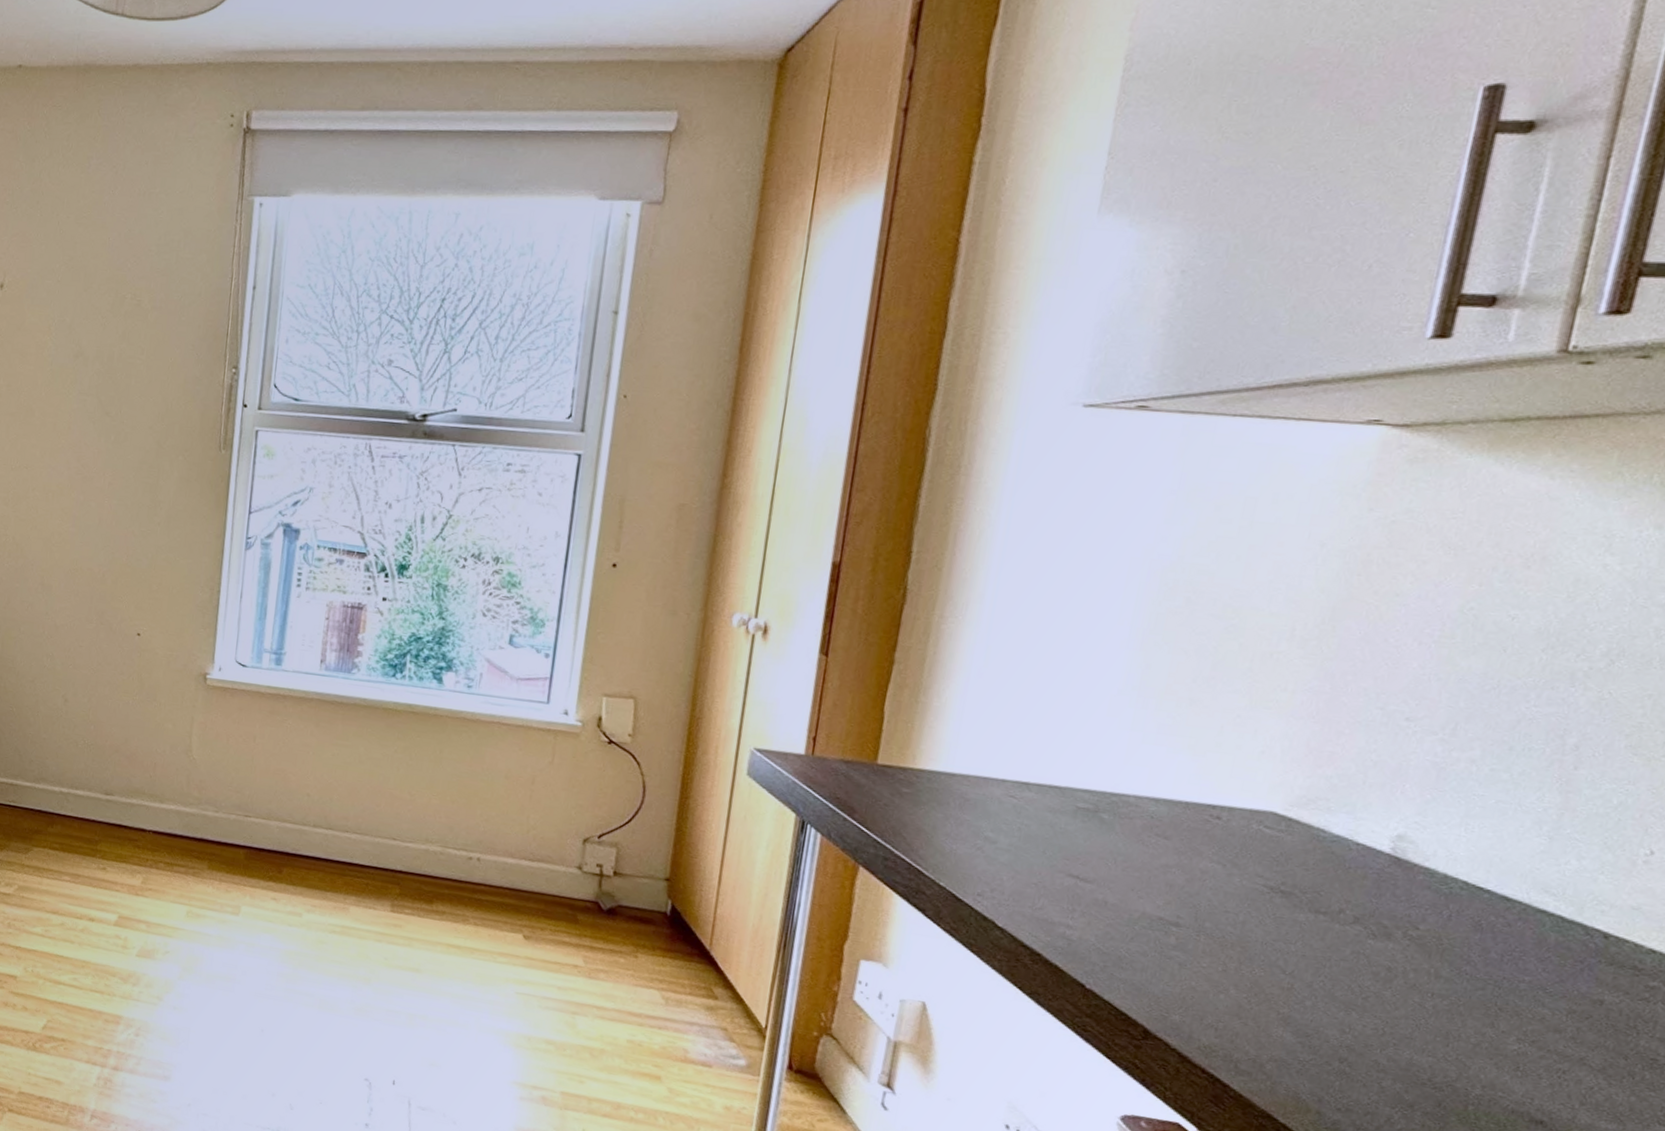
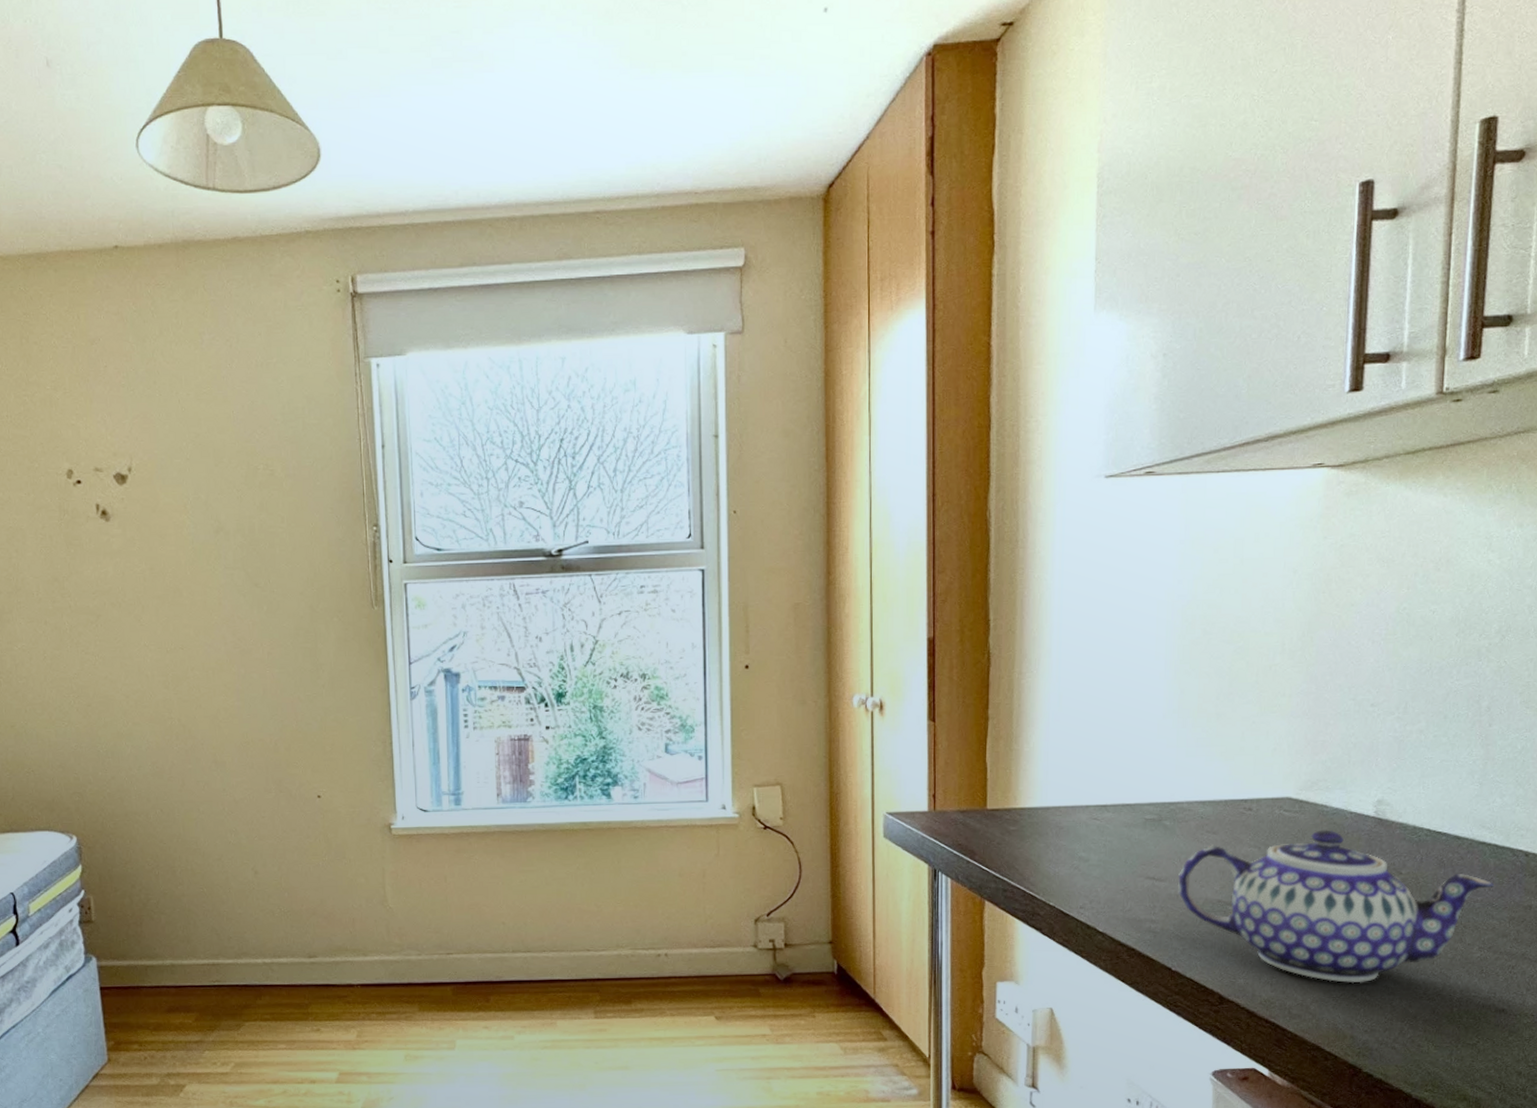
teapot: none [1107,851,1552,1051] -> present [1178,830,1495,984]

